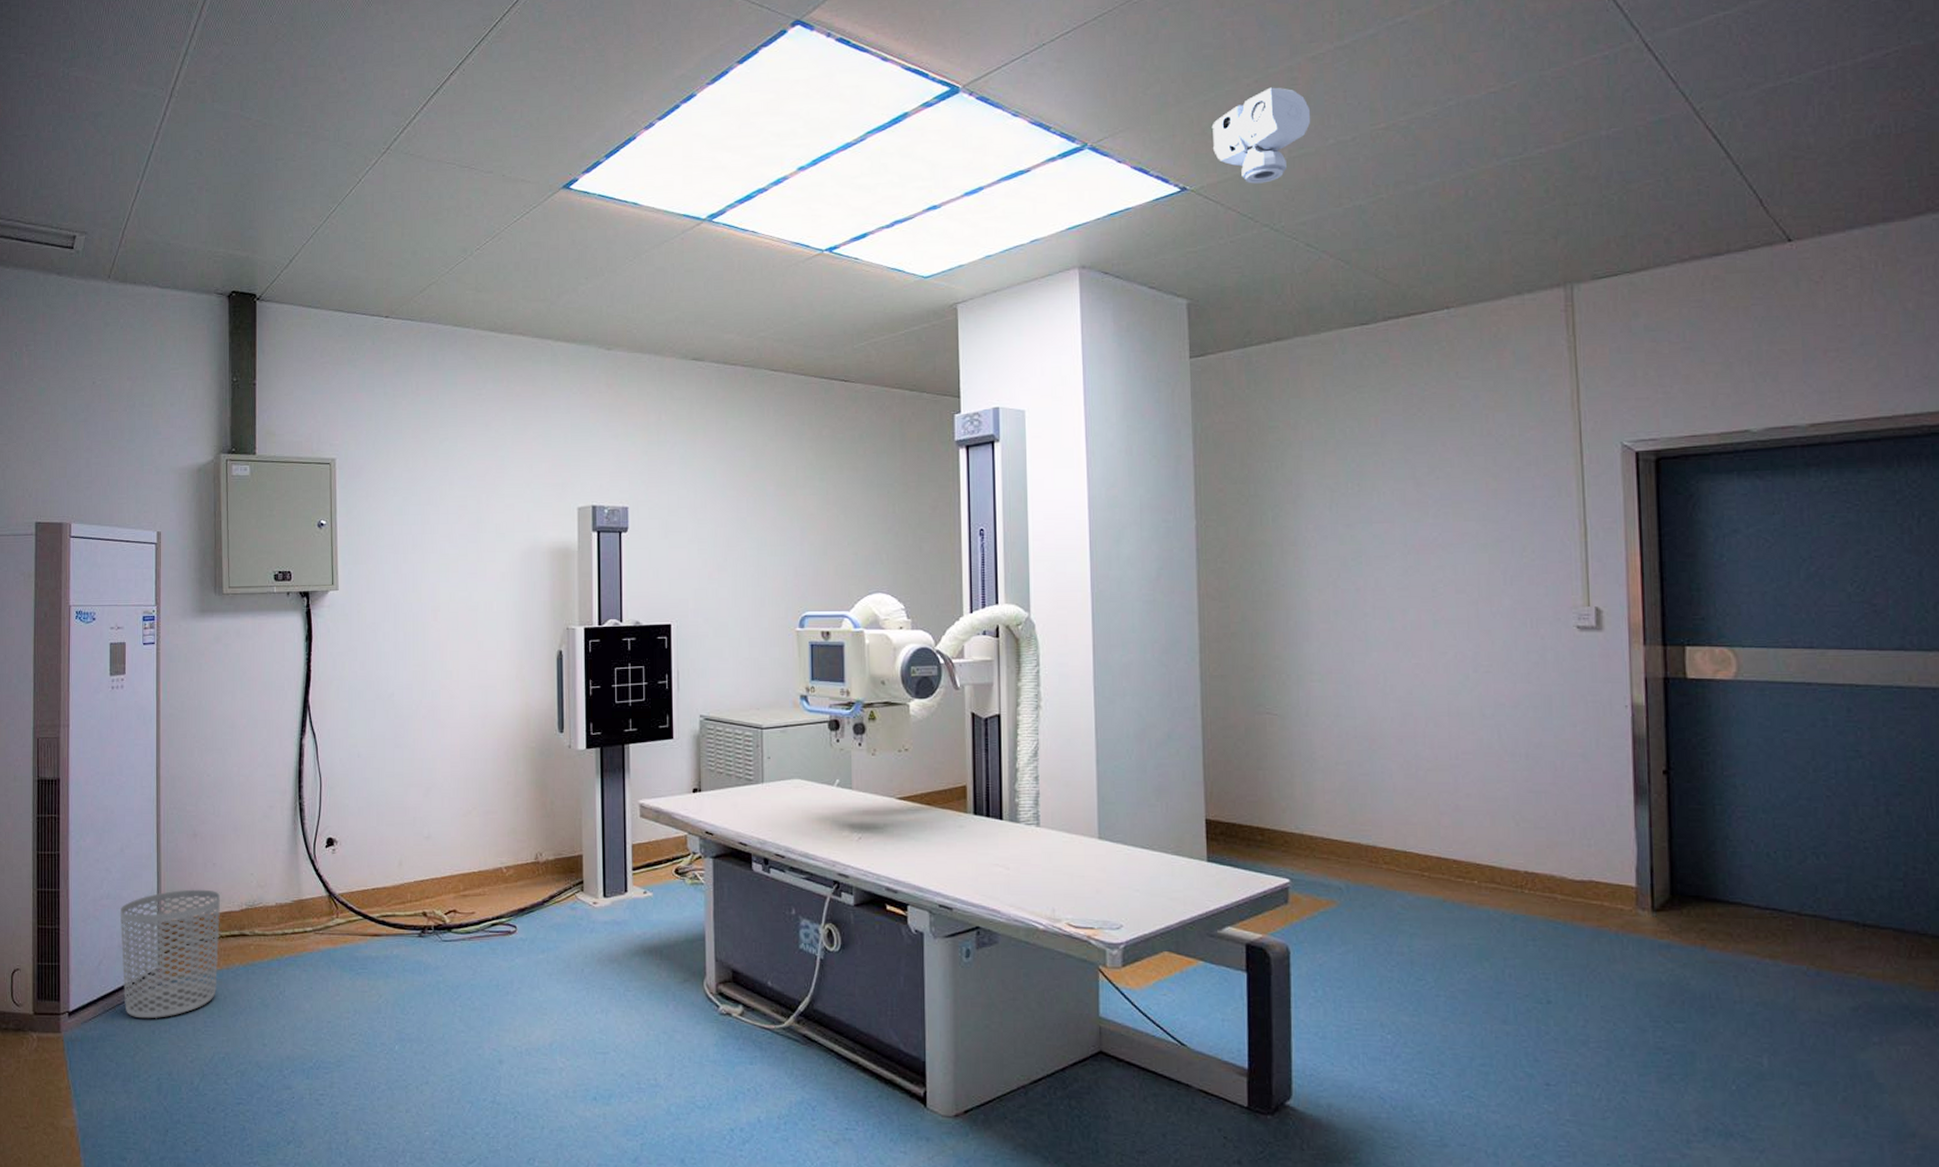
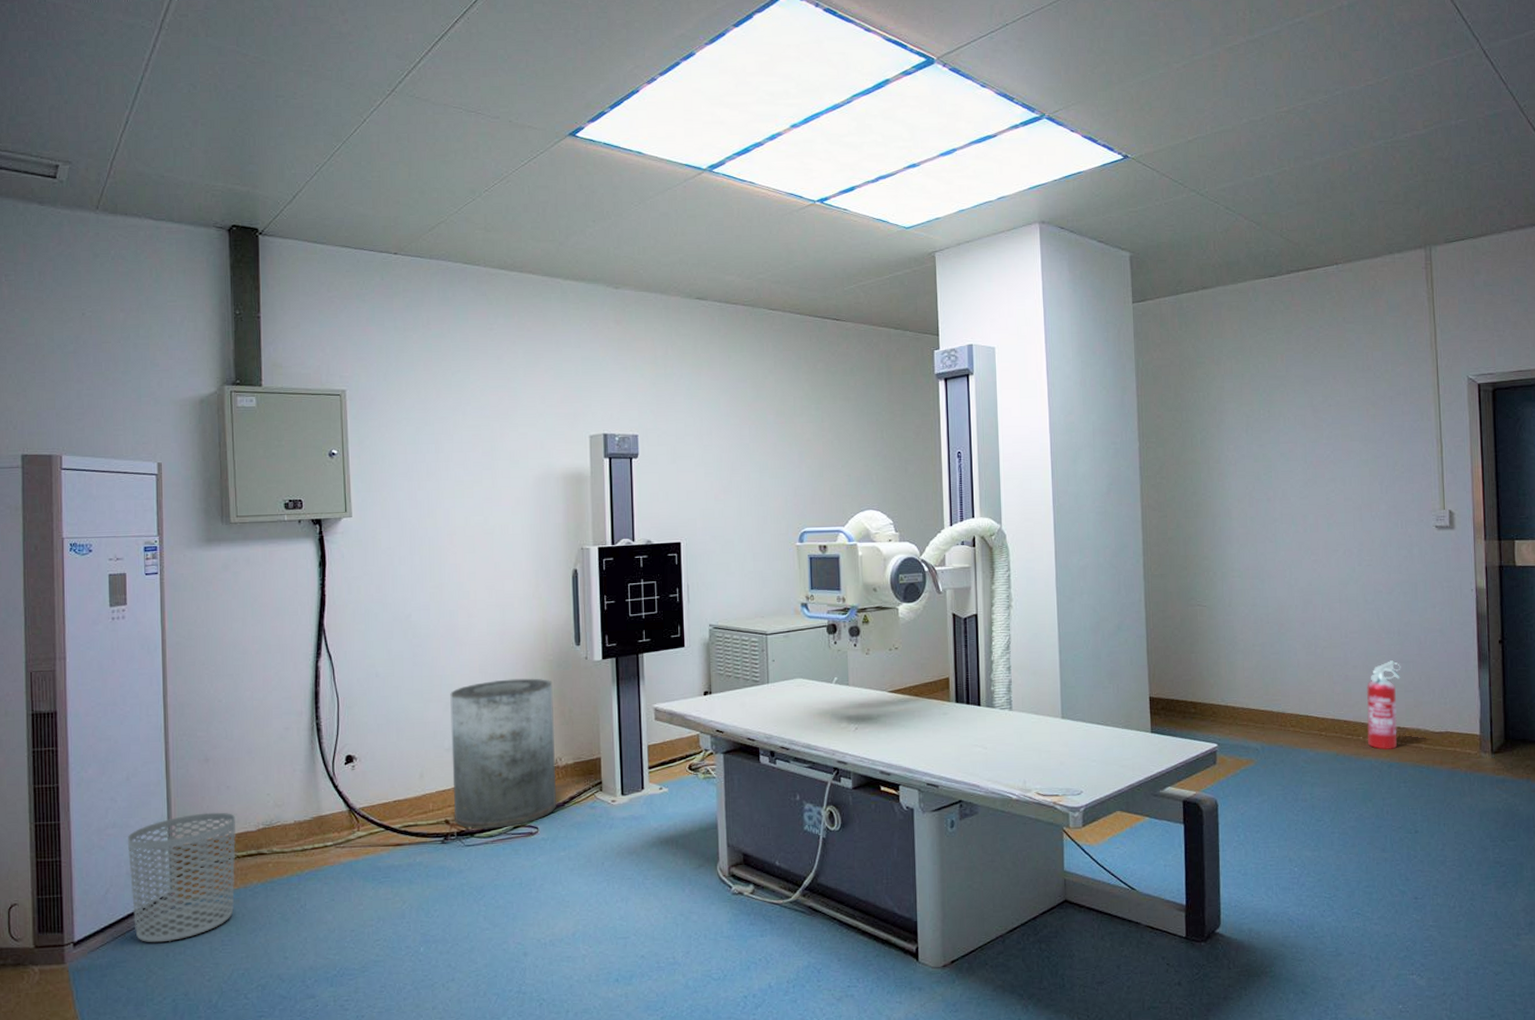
trash can: none [431,766,536,925] -> present [450,678,556,830]
security camera: present [1211,87,1311,184] -> none [1148,72,1229,155]
fire extinguisher: none [1482,789,1530,898] -> present [1366,660,1401,750]

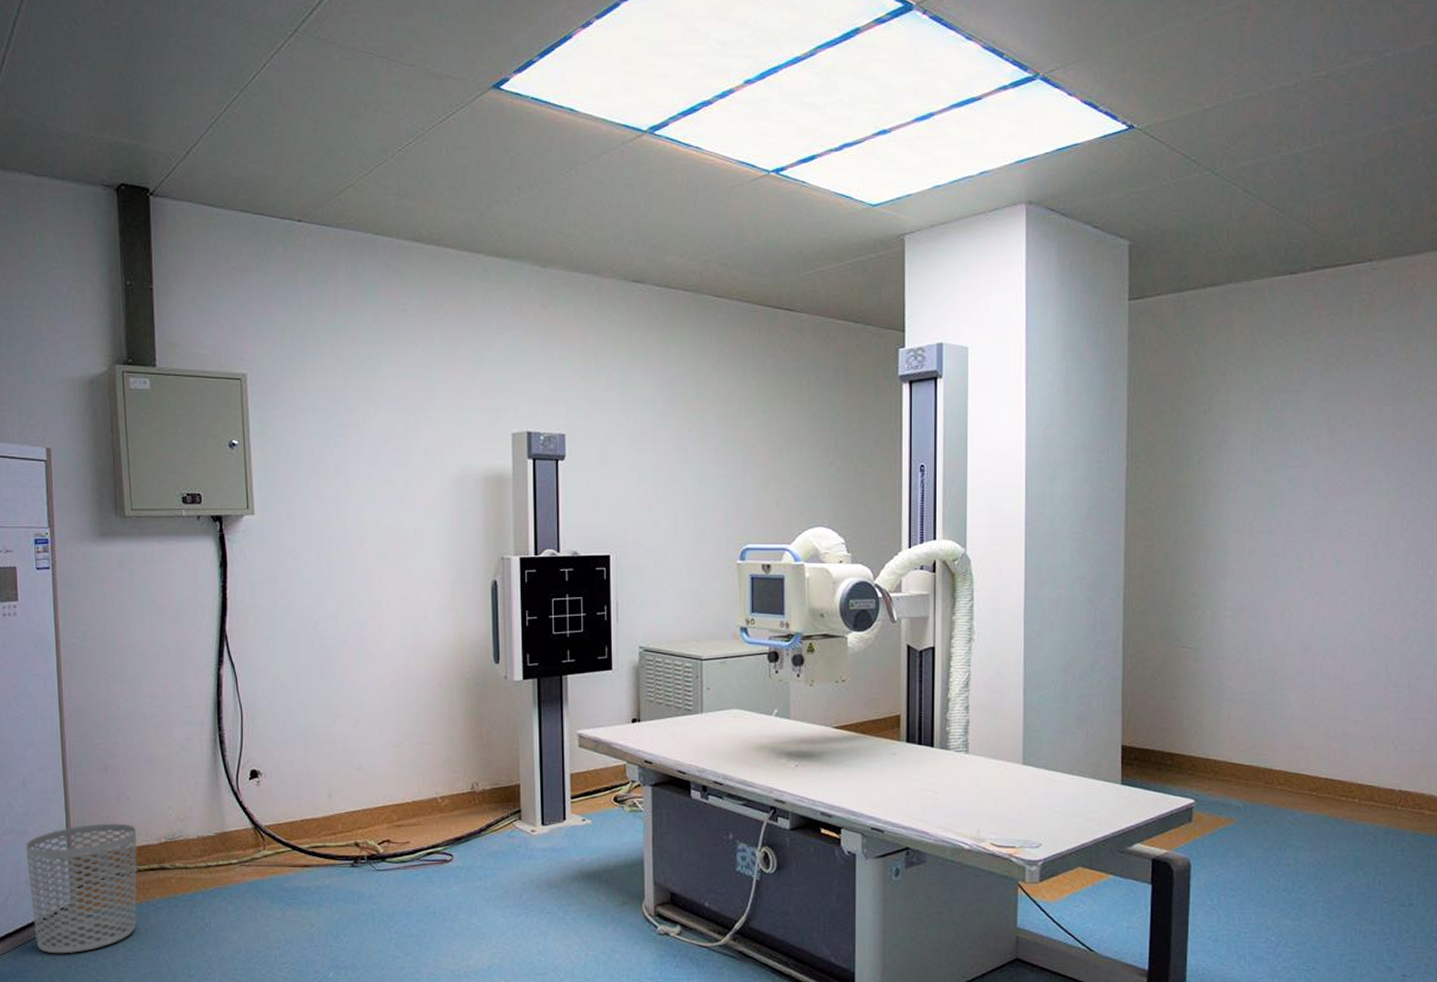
trash can: present [450,678,556,830] -> none [360,696,472,854]
fire extinguisher: present [1366,660,1401,750] -> none [1363,717,1409,814]

